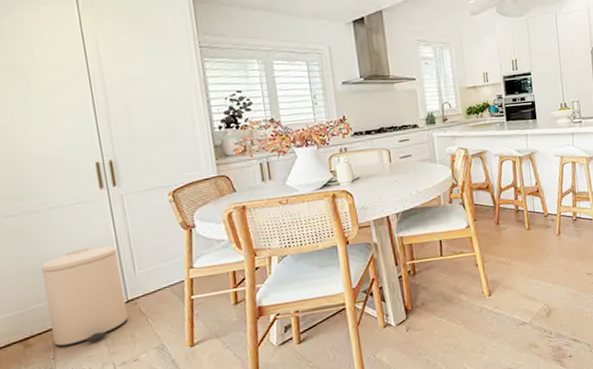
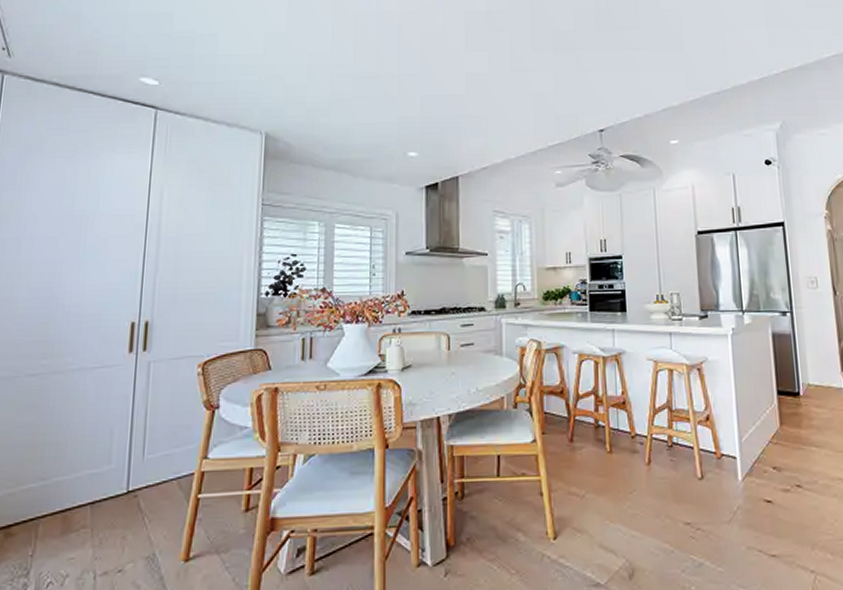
pedal bin: present [41,245,129,348] -> none [37,419,131,544]

